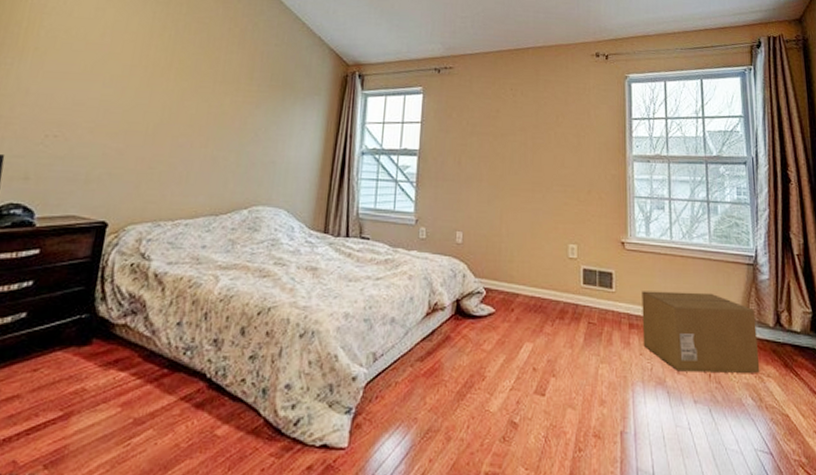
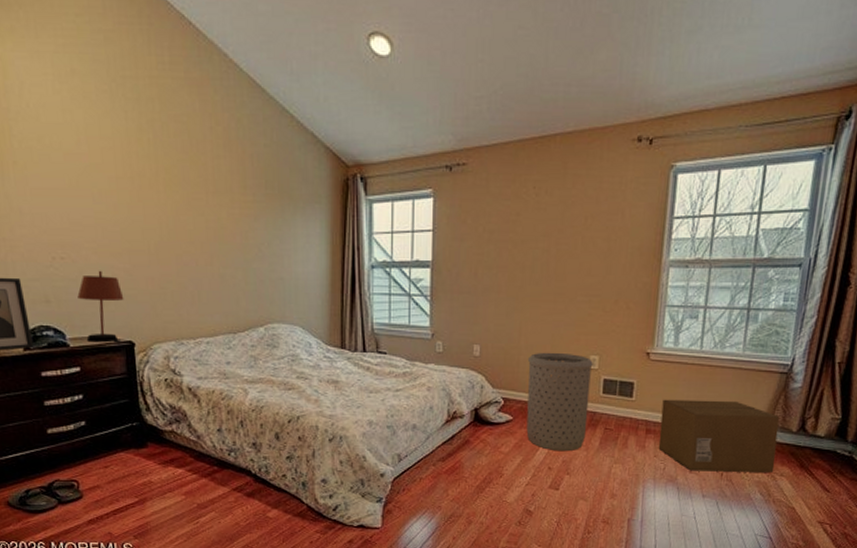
table lamp: none [56,149,109,224] -> present [77,270,124,343]
laundry basket: none [508,240,572,349] -> present [526,352,593,452]

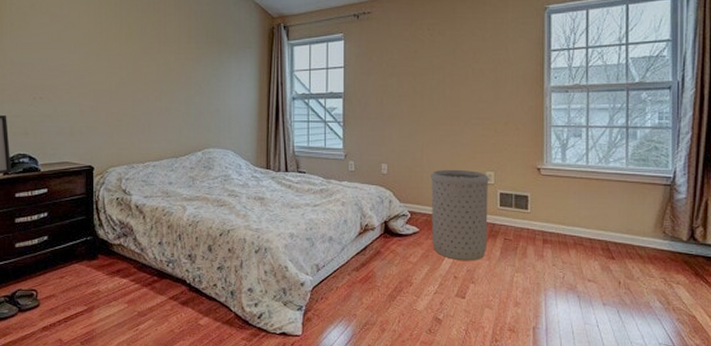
table lamp: present [77,270,124,343] -> none [50,107,88,168]
box: present [658,399,780,472] -> none [556,211,670,281]

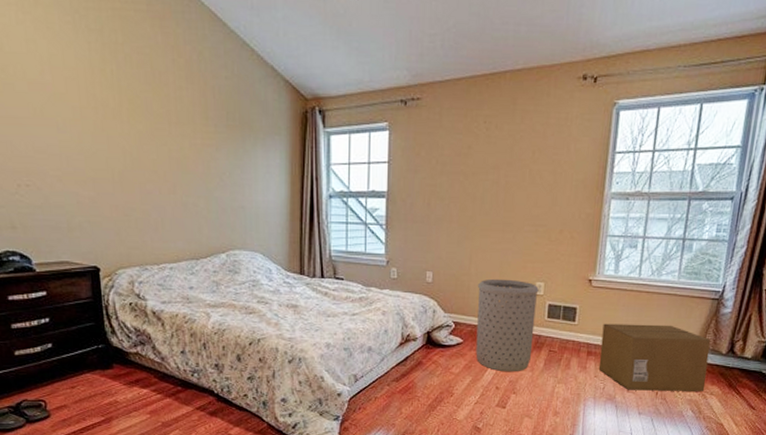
box: none [556,211,670,281] -> present [598,323,711,391]

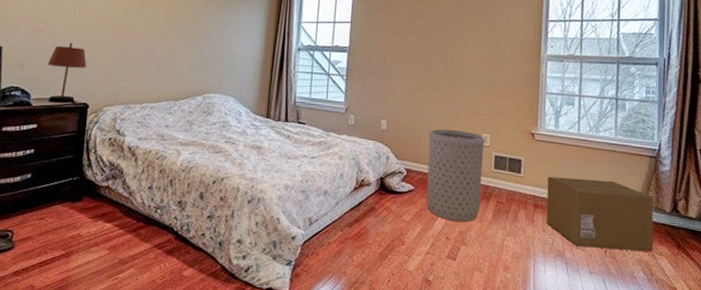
table lamp: none [43,197,89,268] -> present [47,42,87,105]

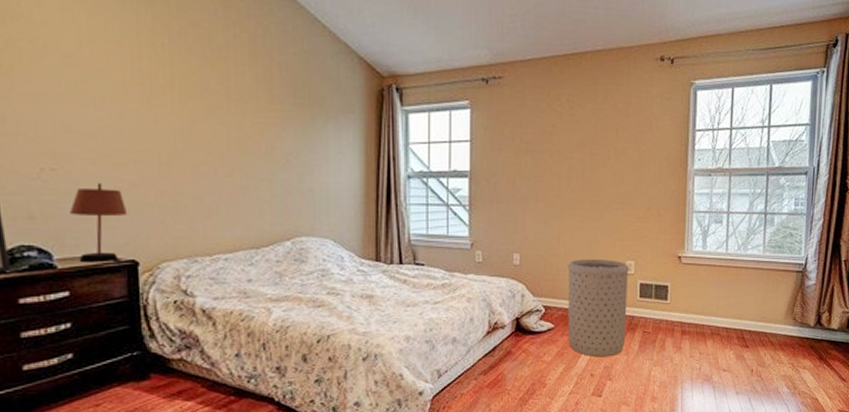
box: present [546,176,654,252] -> none [693,299,799,369]

